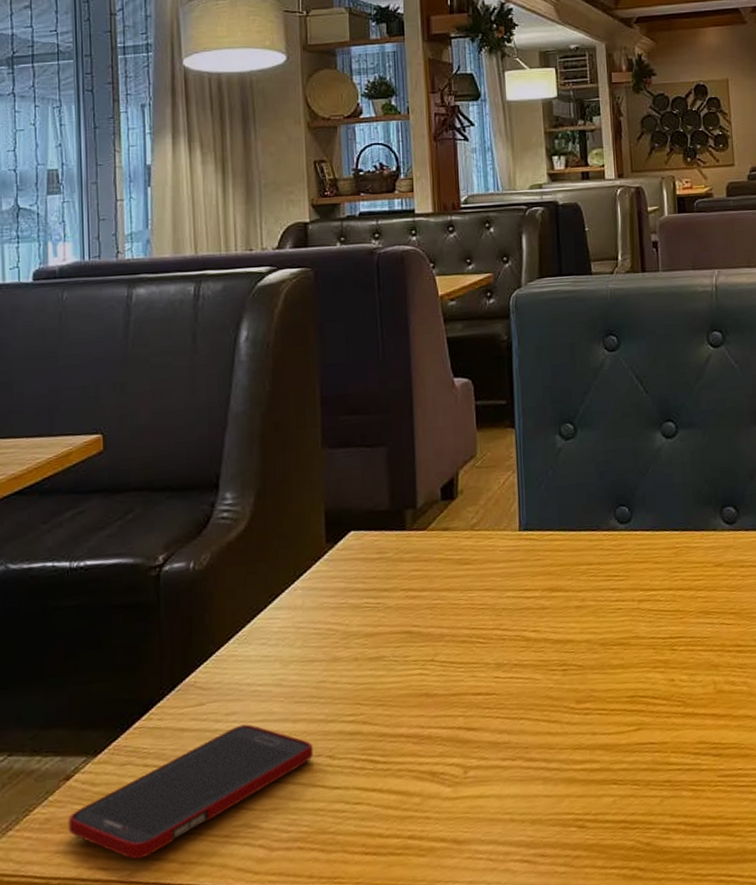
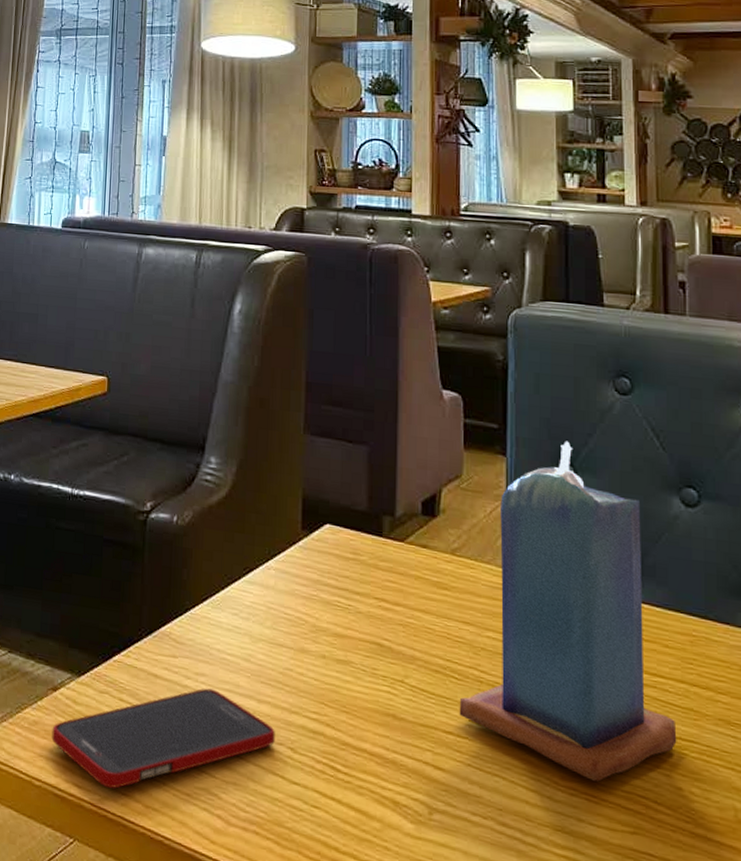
candle: none [485,402,668,697] -> present [459,441,677,783]

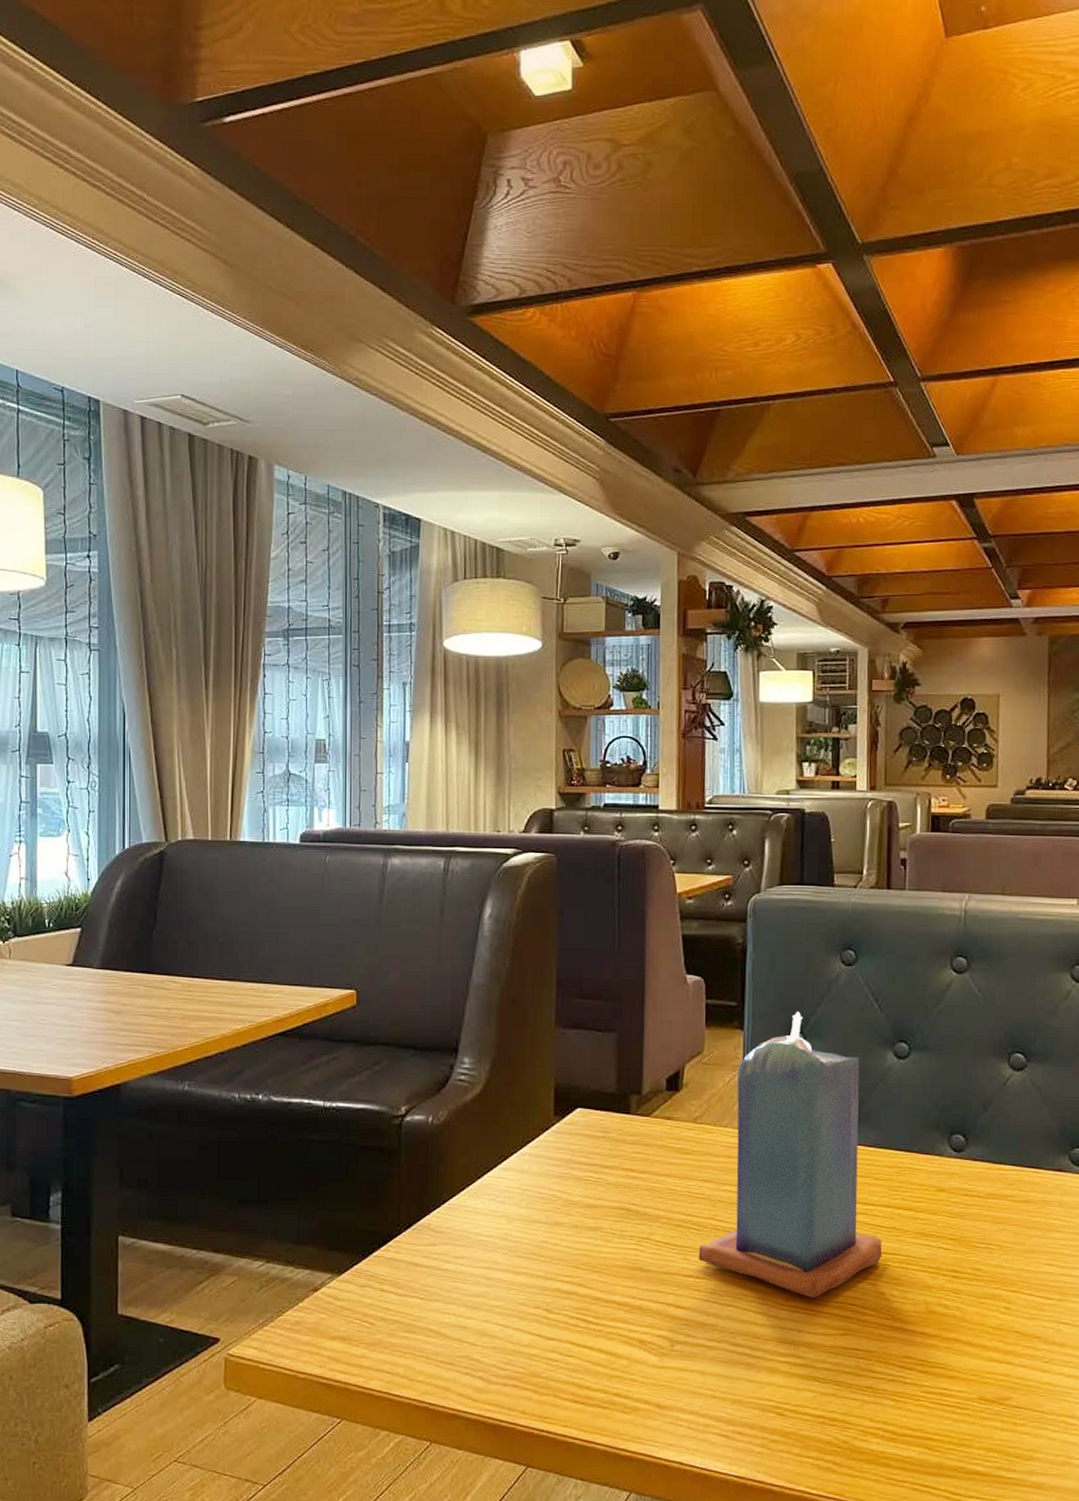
cell phone: present [51,688,275,789] -> none [314,1269,531,1370]

